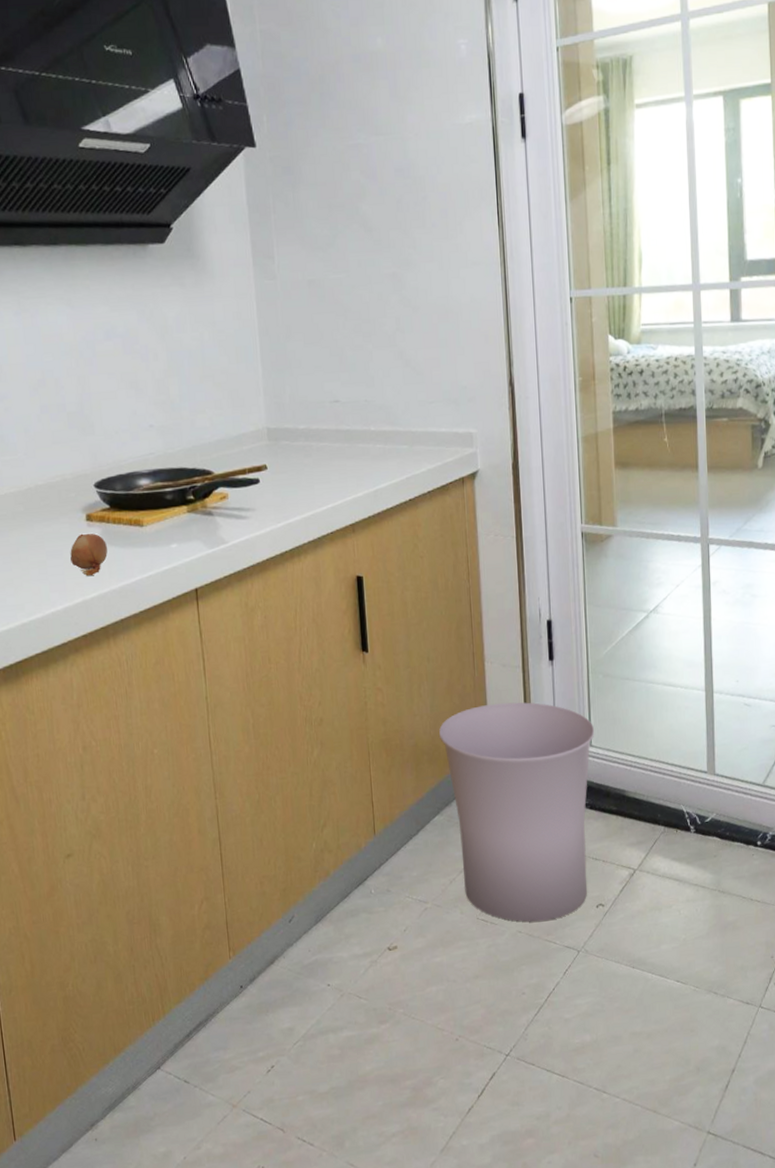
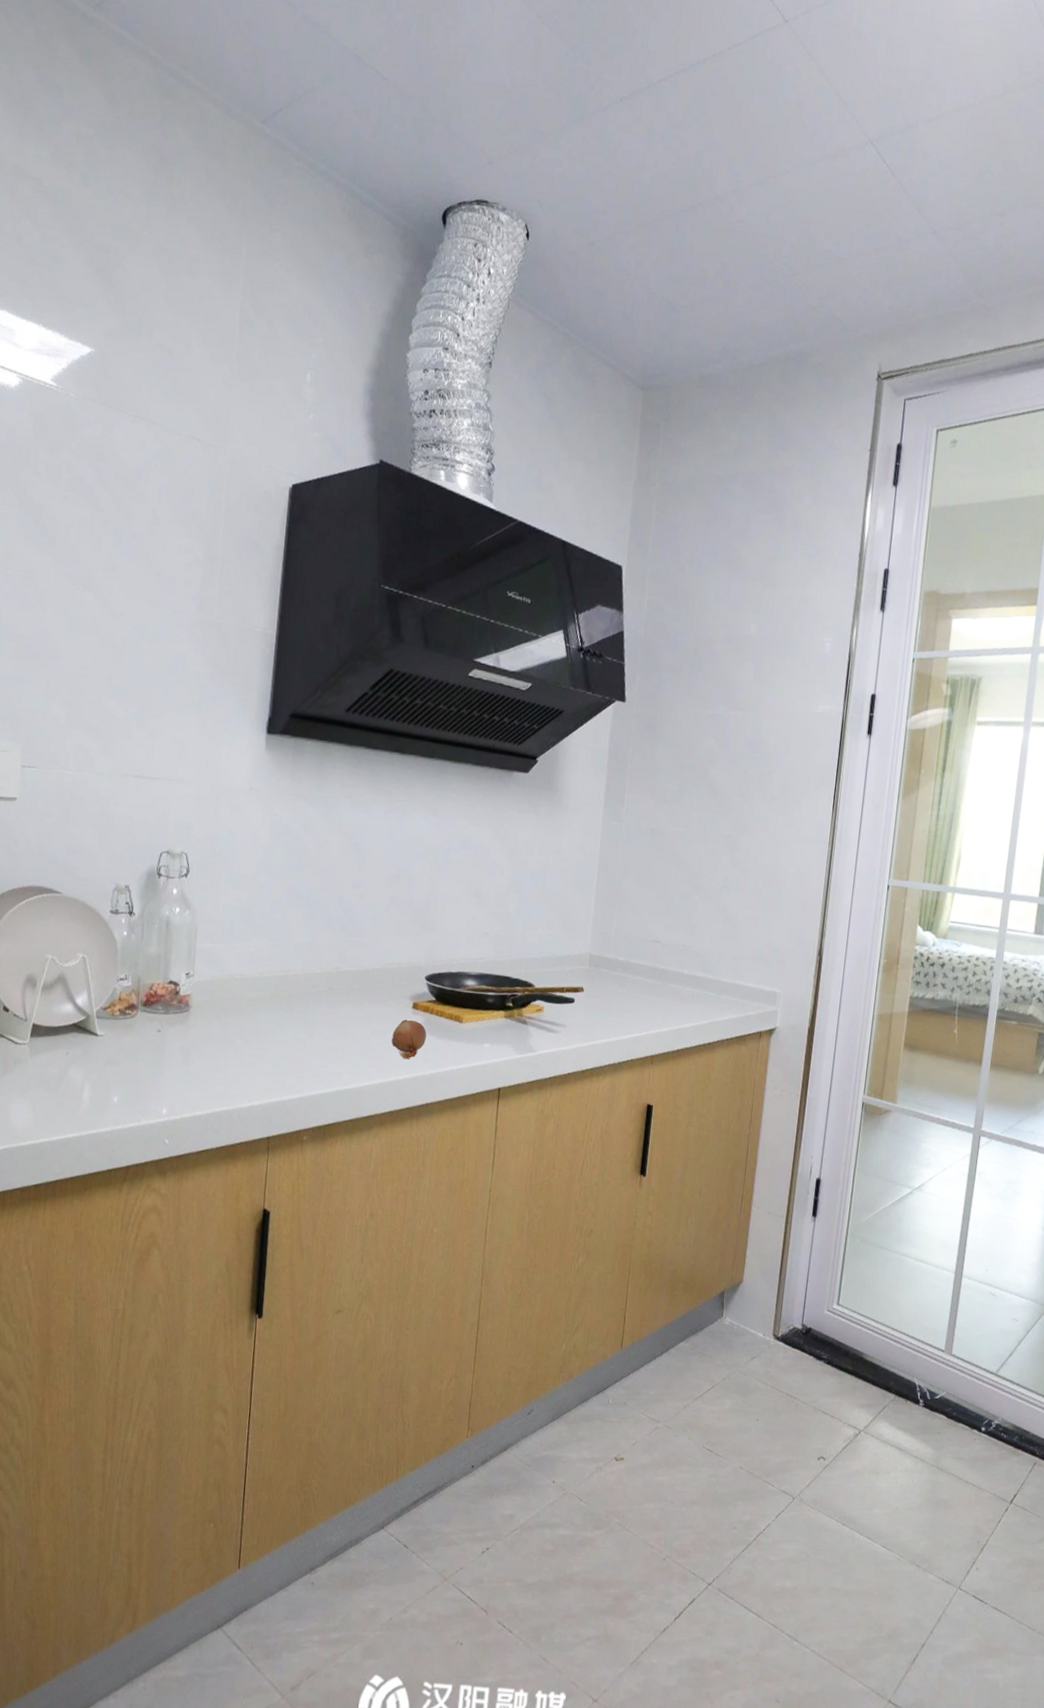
waste bin: present [439,702,595,922] -> none [696,1246,845,1463]

